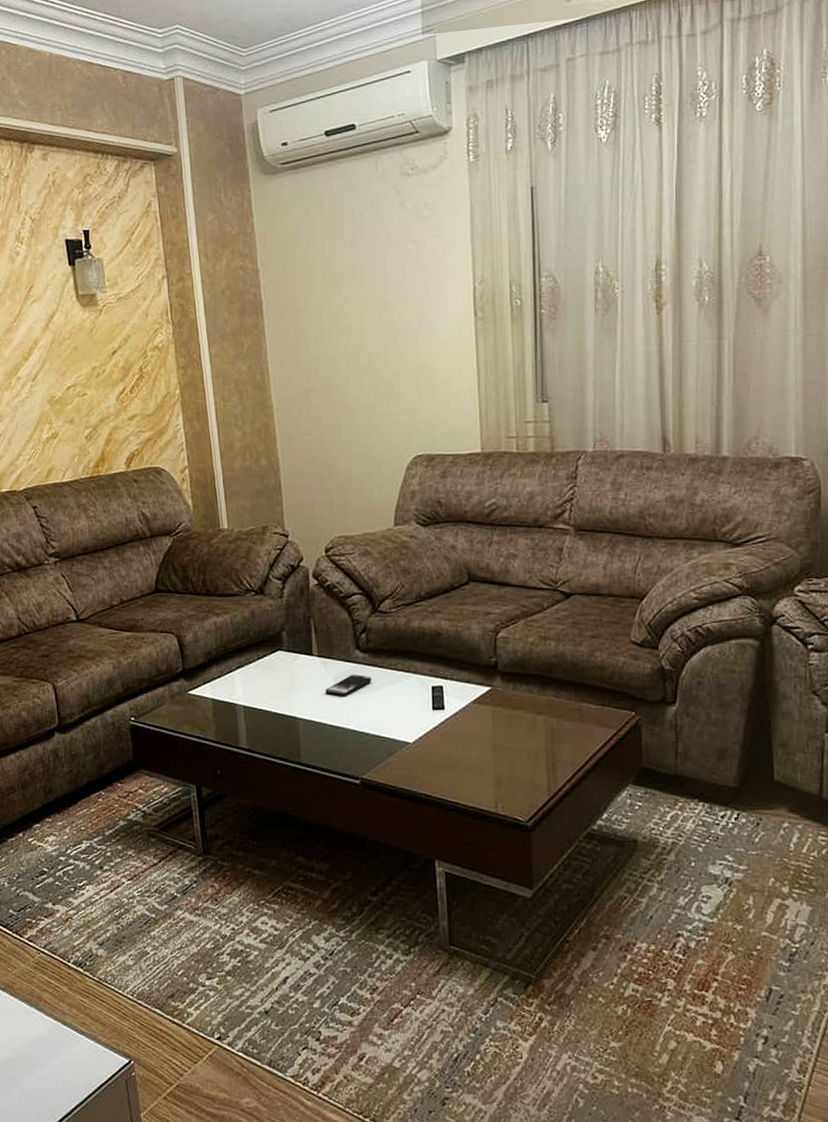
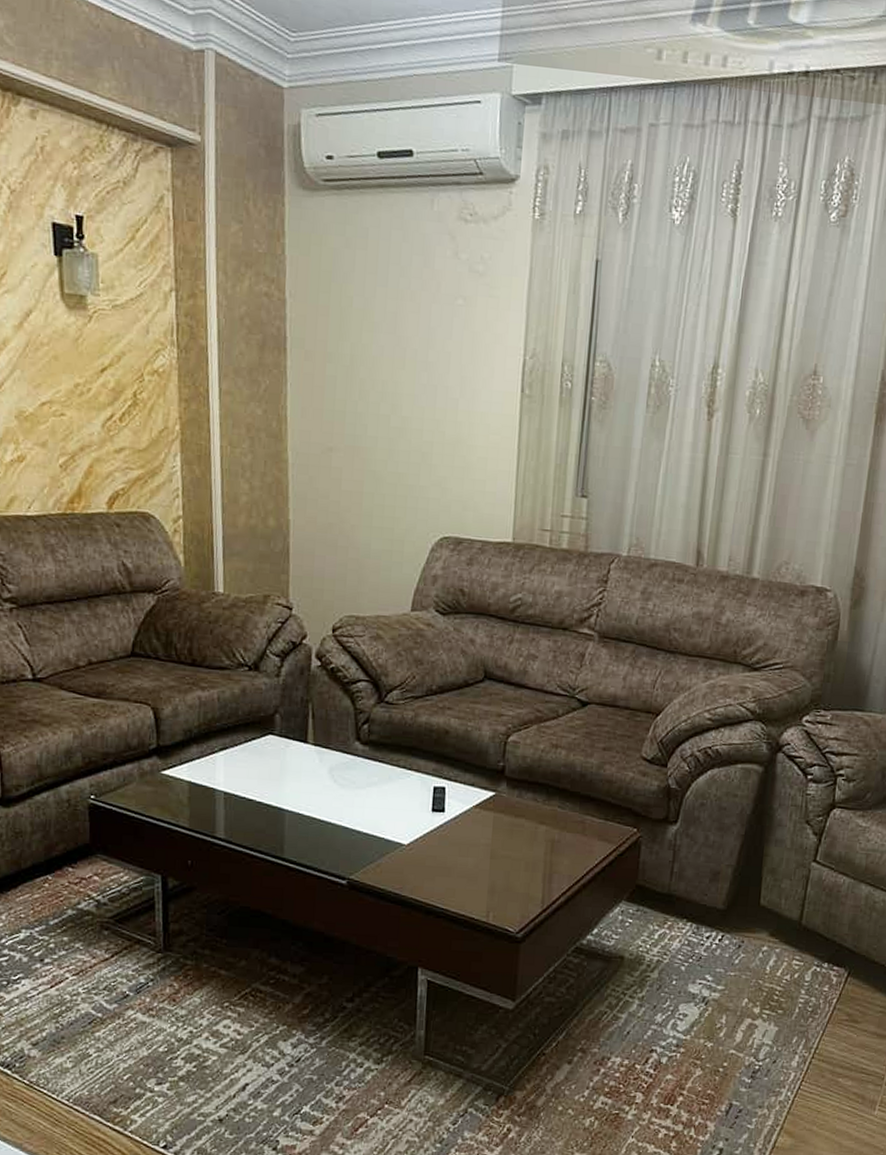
smartphone: present [325,675,372,697] -> none [317,767,370,791]

